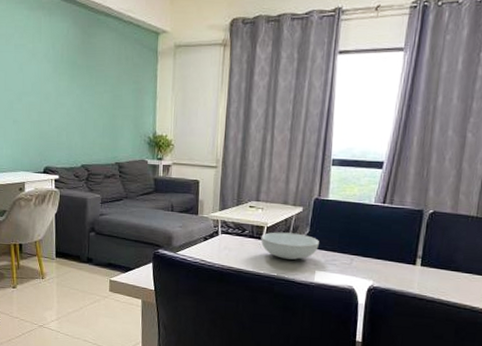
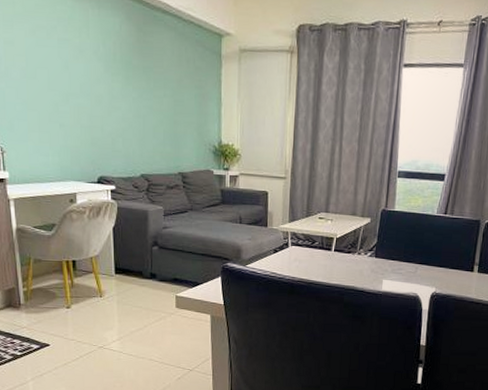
serving bowl: present [261,232,319,260] -> none [330,243,386,270]

